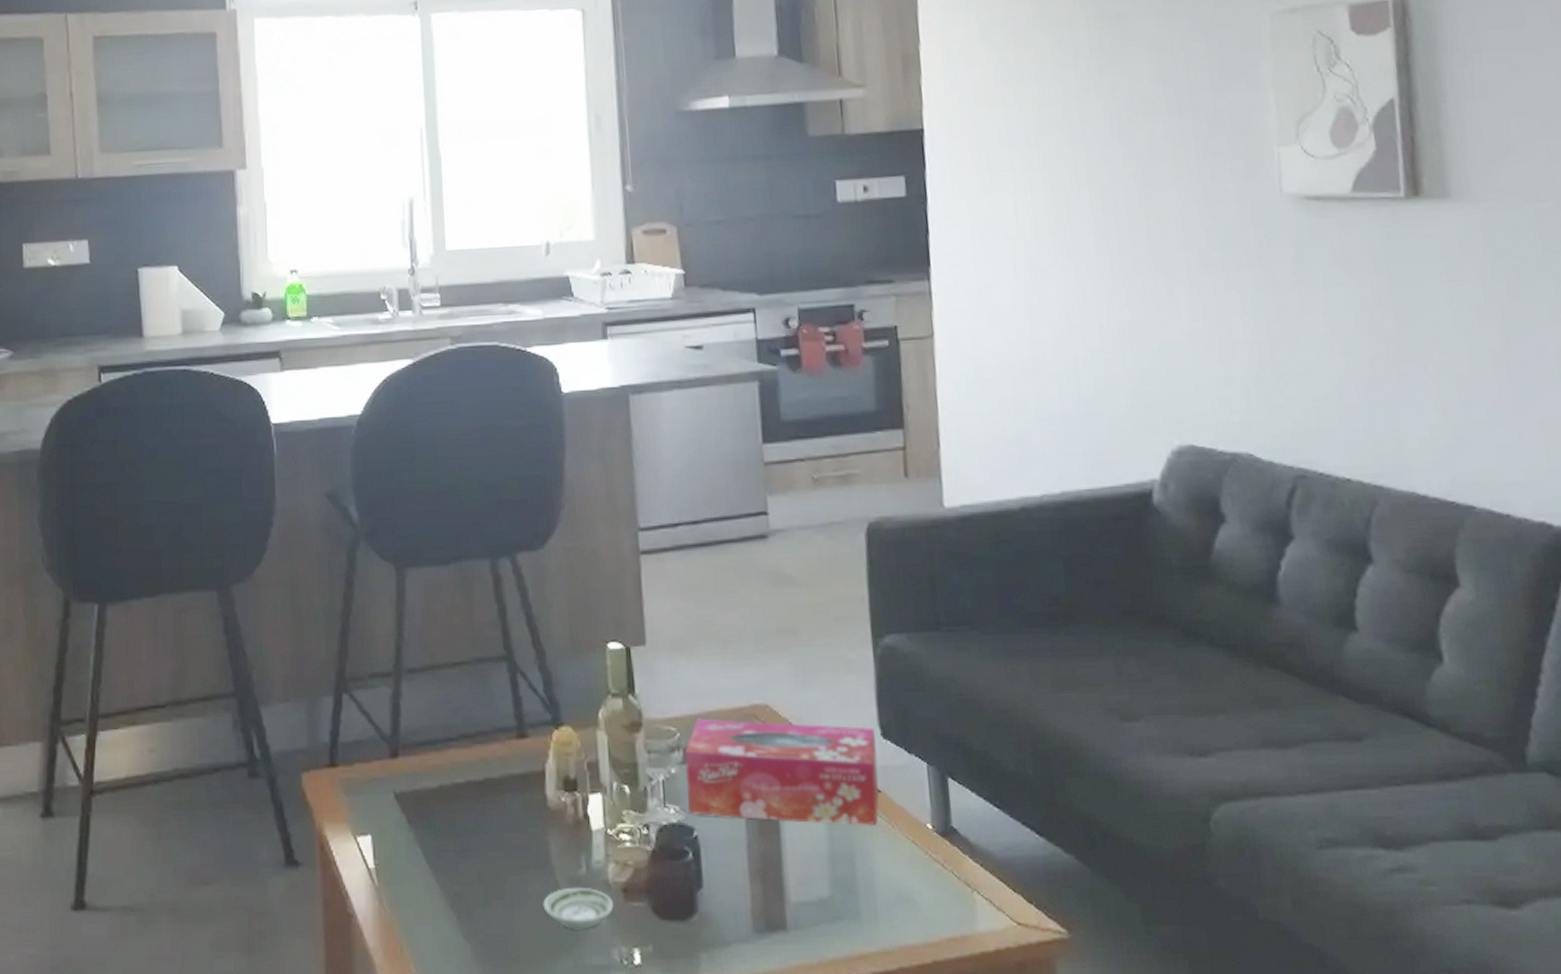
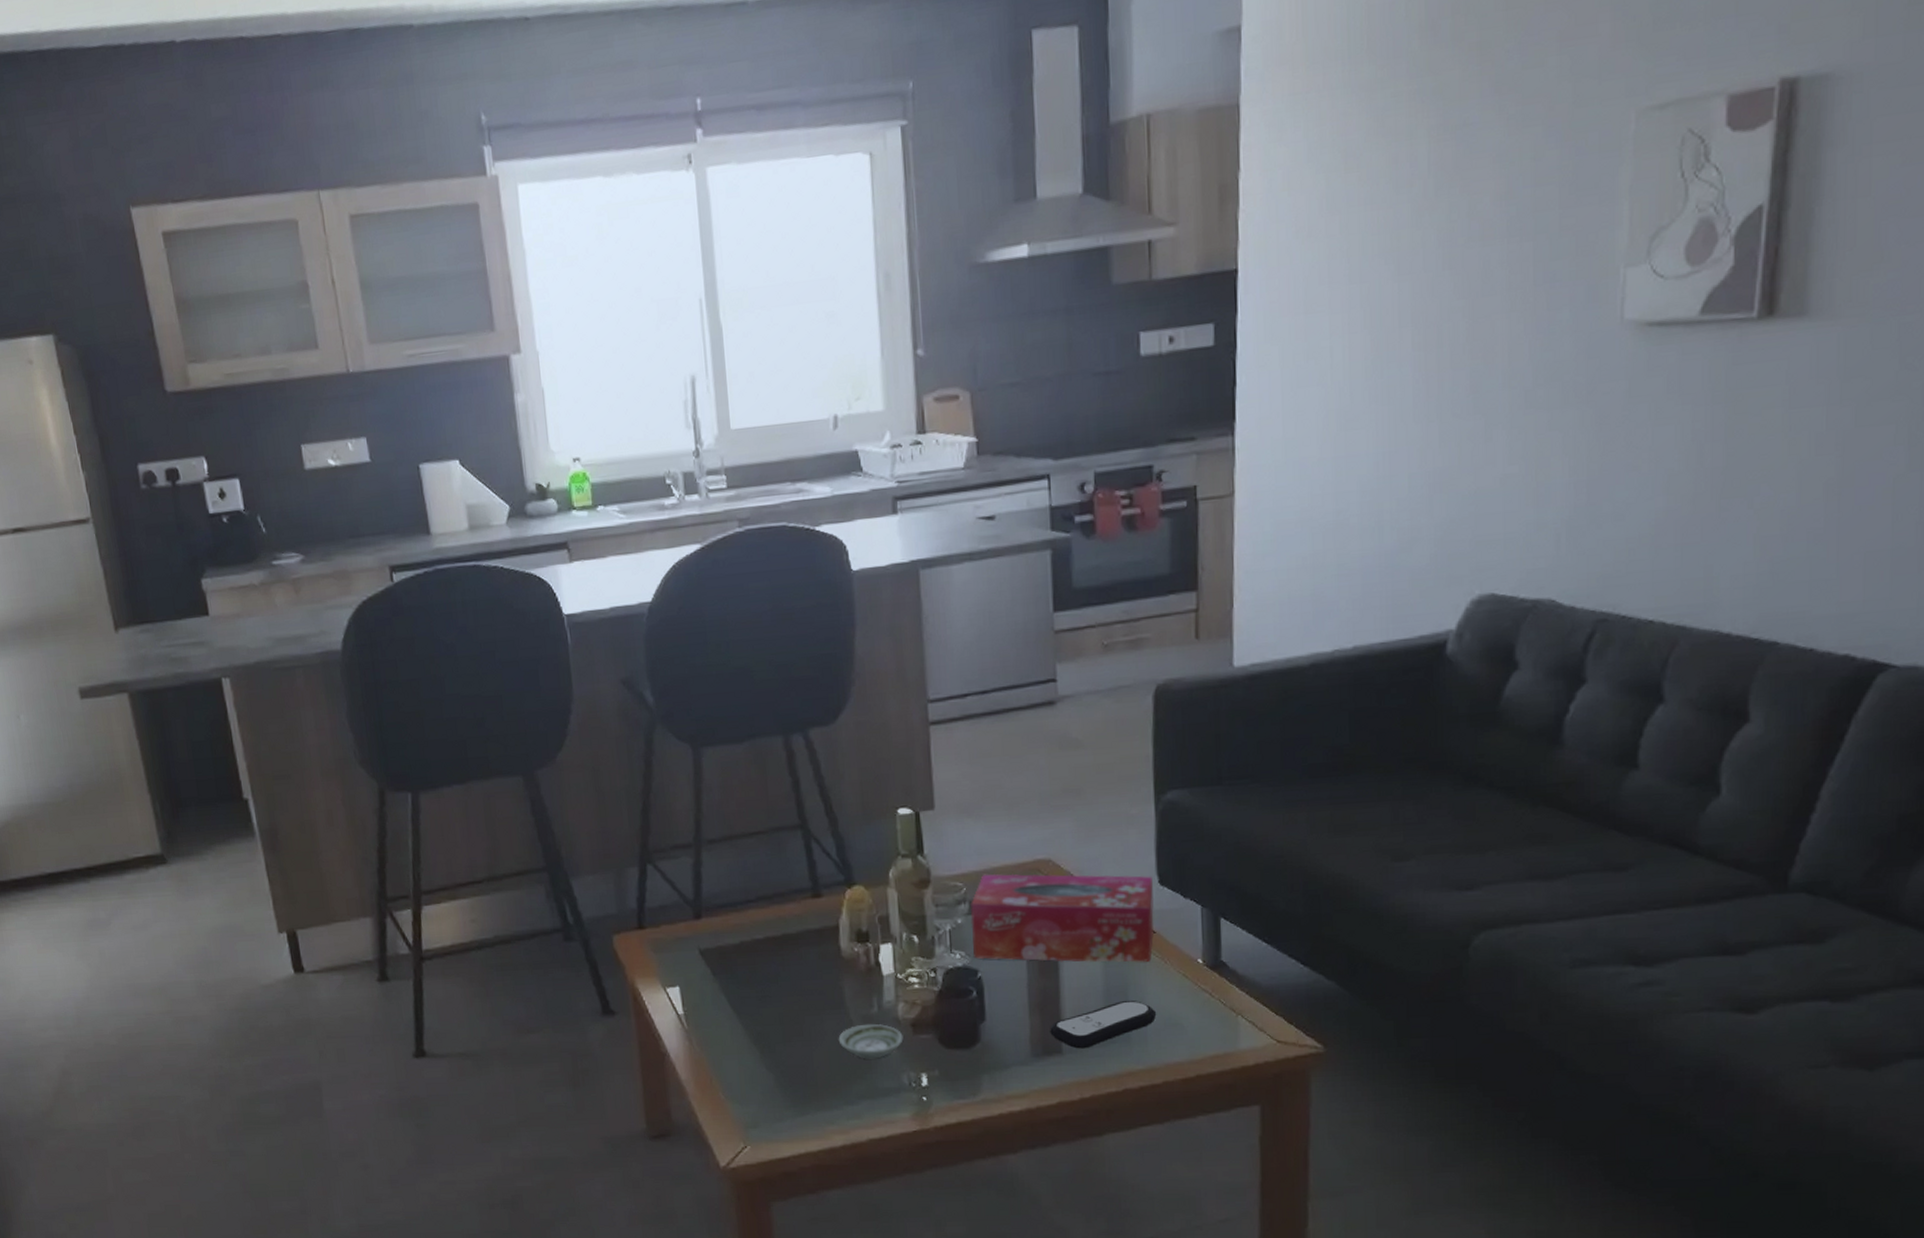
remote control: none [773,870,887,925] -> present [1050,1001,1157,1049]

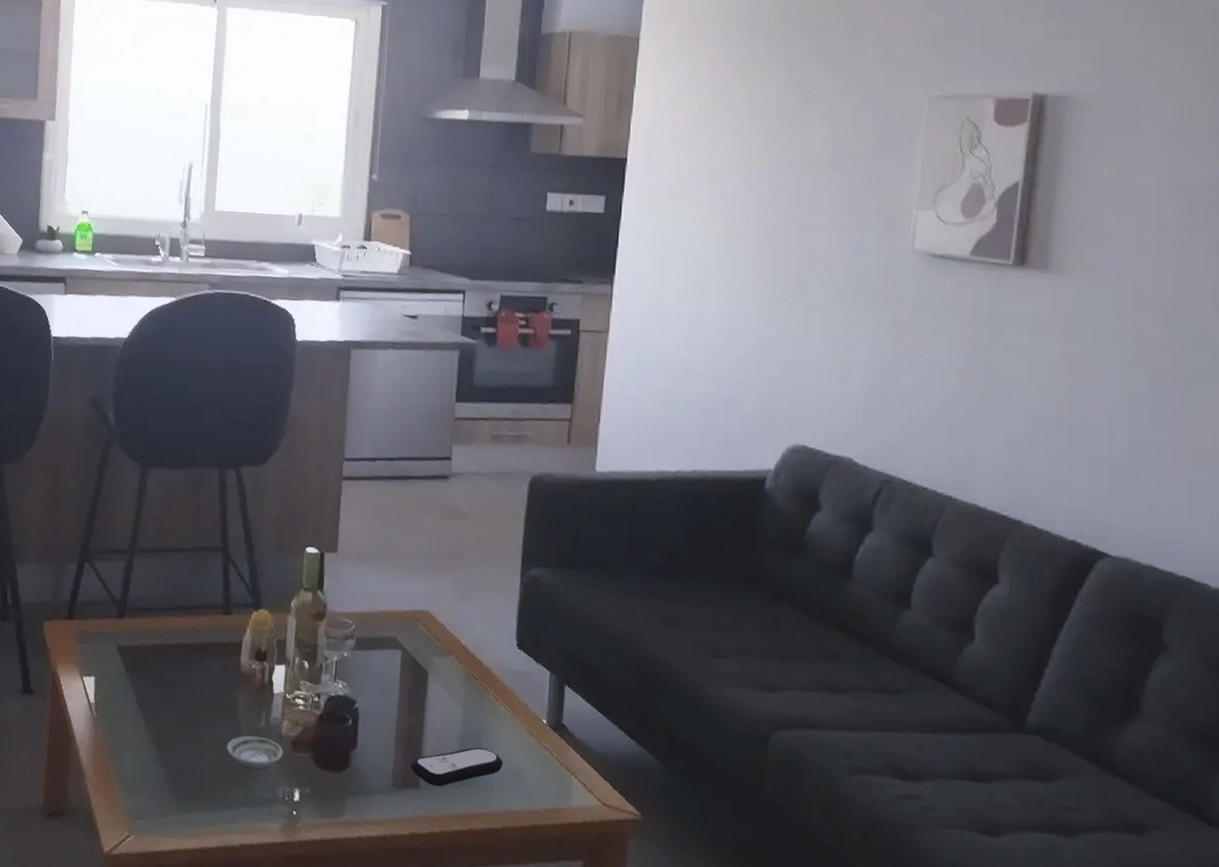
tissue box: present [970,873,1154,963] -> none [354,616,512,715]

